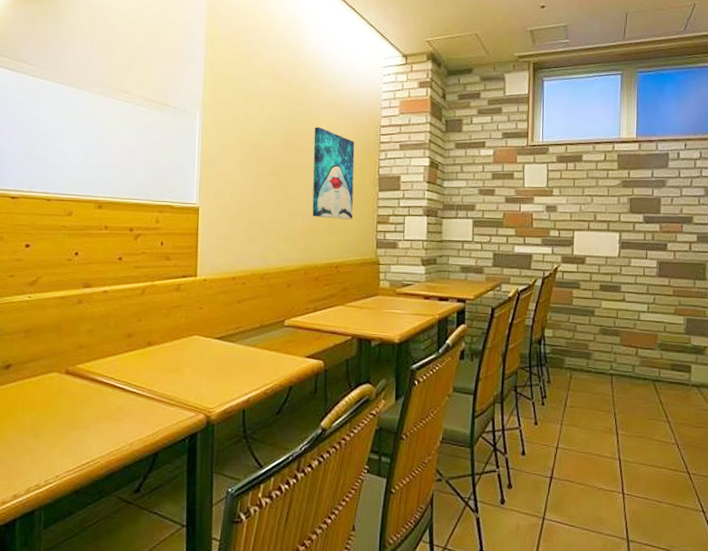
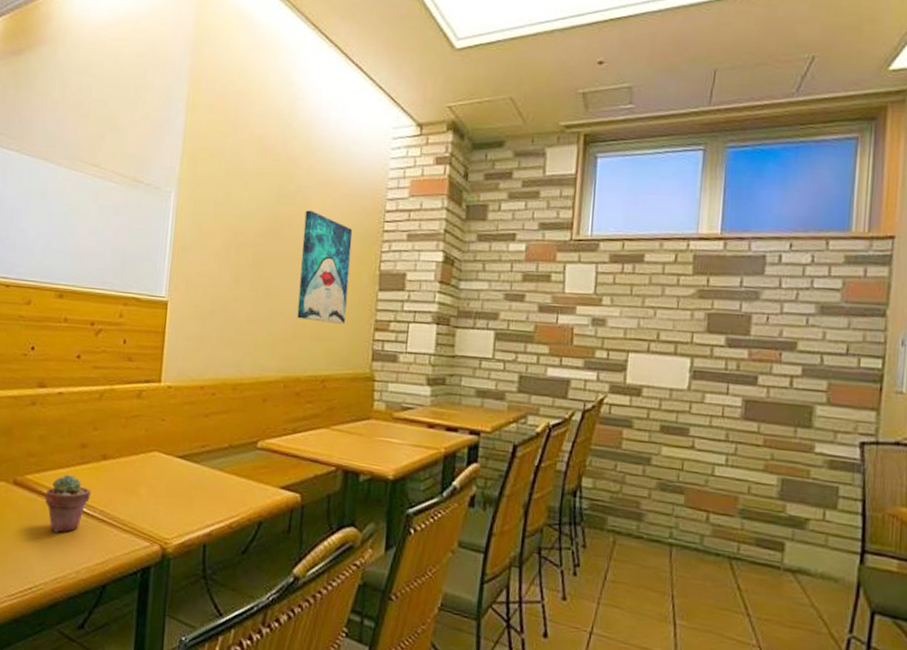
potted succulent: none [96,362,140,412] -> present [44,475,92,533]

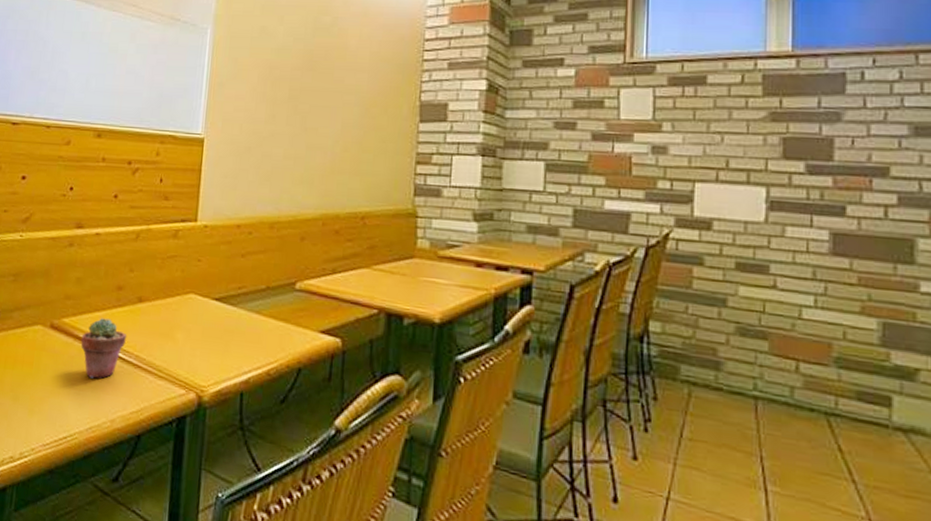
wall art: present [297,210,353,324] -> none [335,42,391,158]

